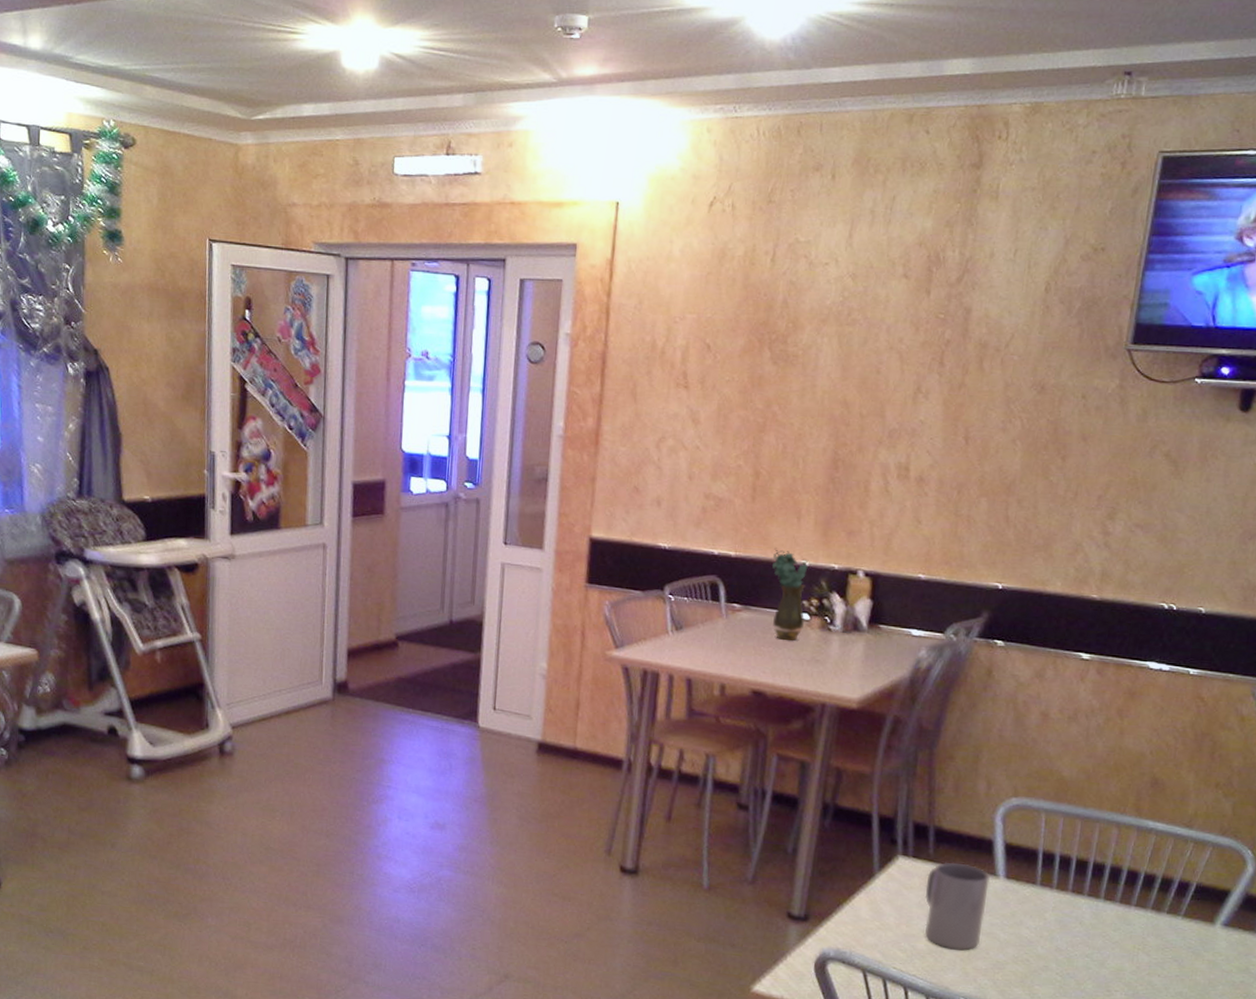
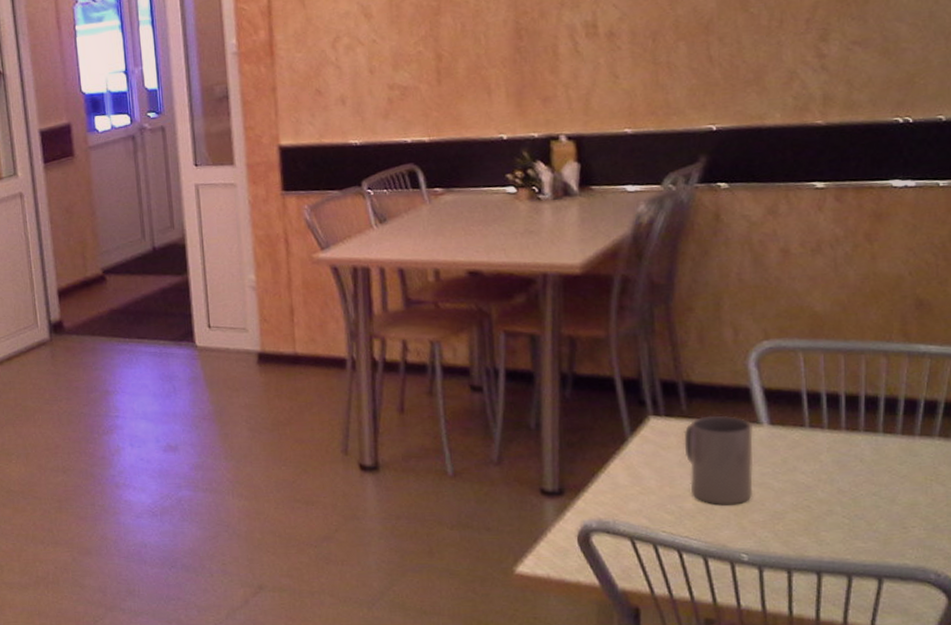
vase: present [772,547,808,642] -> none [468,126,511,217]

